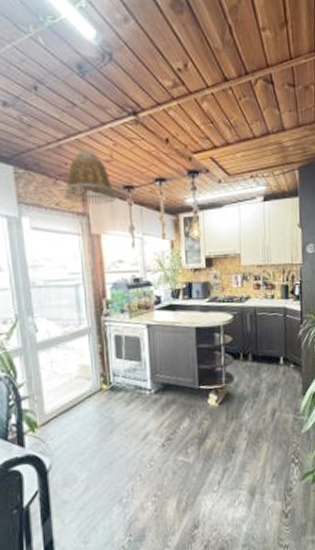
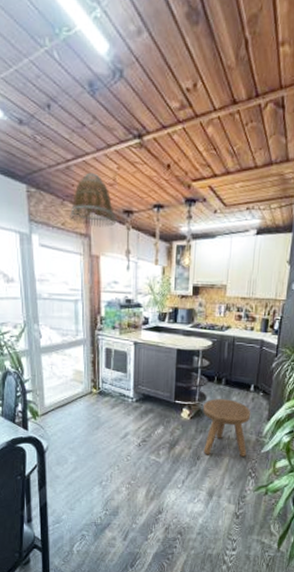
stool: none [231,376,286,445] -> present [202,399,251,456]

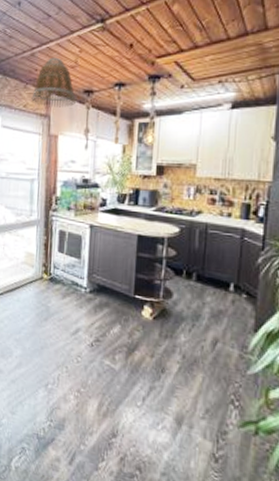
stool: present [202,399,251,456] -> none [168,297,232,377]

